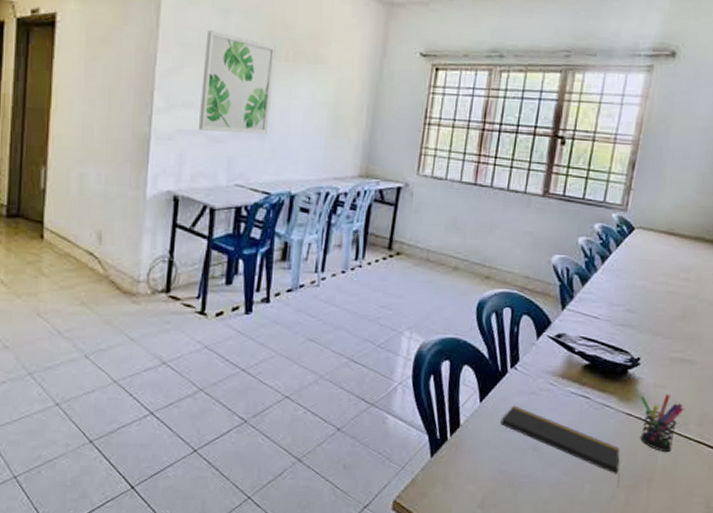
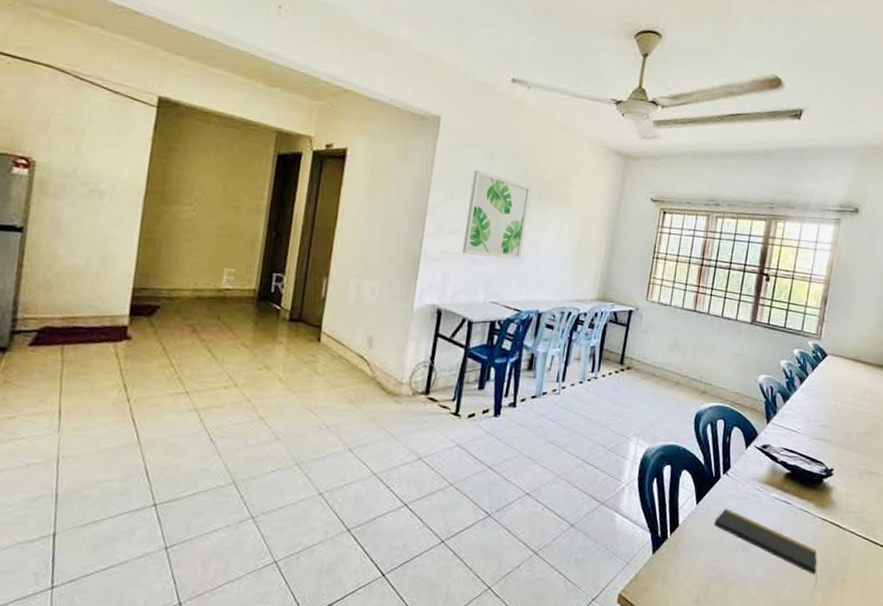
pen holder: present [639,393,684,453] -> none [834,502,872,556]

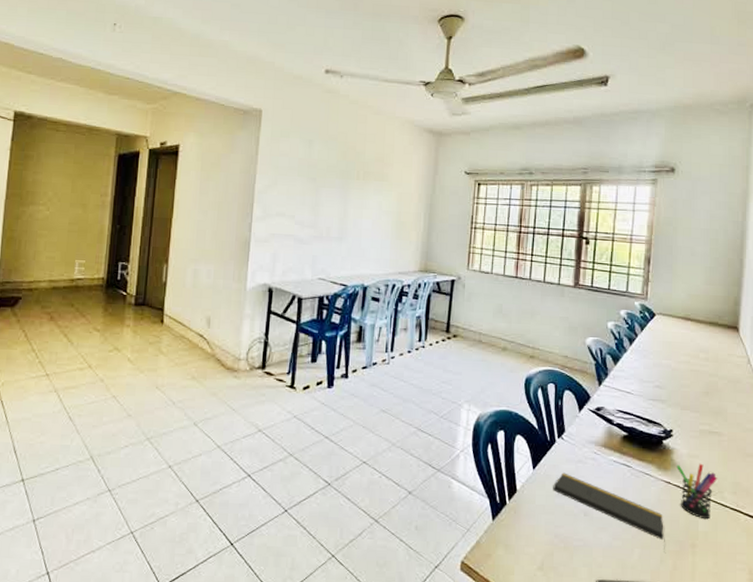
wall art: present [462,170,531,260] -> none [288,156,349,237]
pen holder: none [834,502,872,556] -> present [676,463,718,520]

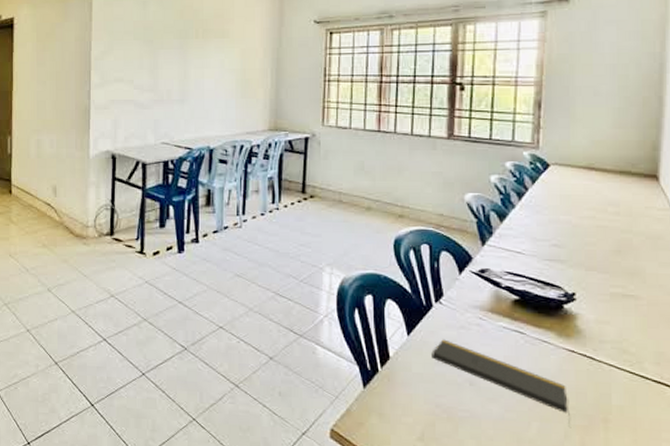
pen holder: present [676,463,718,520] -> none [582,330,635,393]

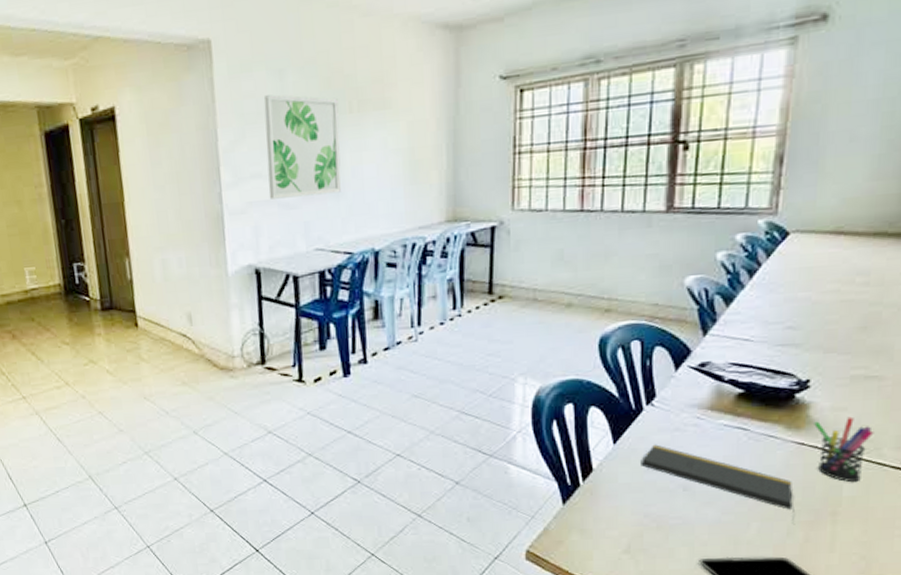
wall art: none [128,19,187,100] -> present [263,94,341,199]
pen holder: none [582,330,635,393] -> present [814,416,874,483]

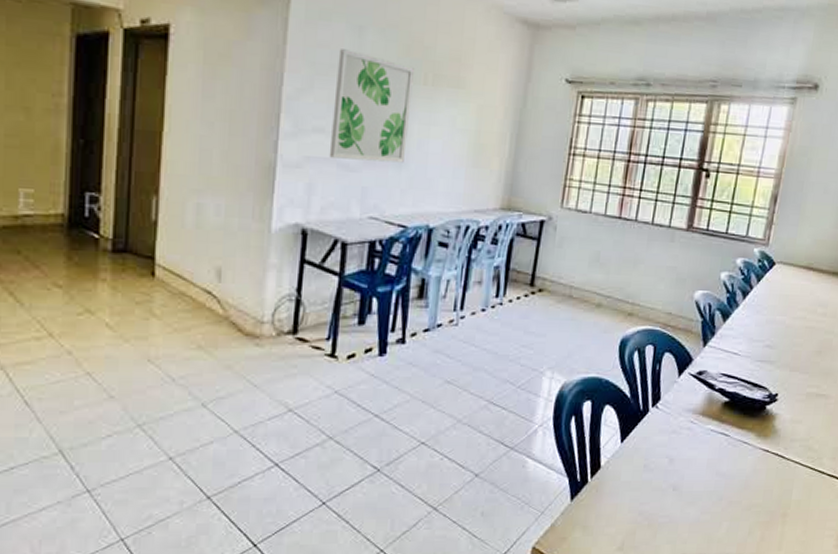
notepad: present [641,444,794,524] -> none [641,445,757,524]
pen holder: present [814,416,874,483] -> none [776,429,819,488]

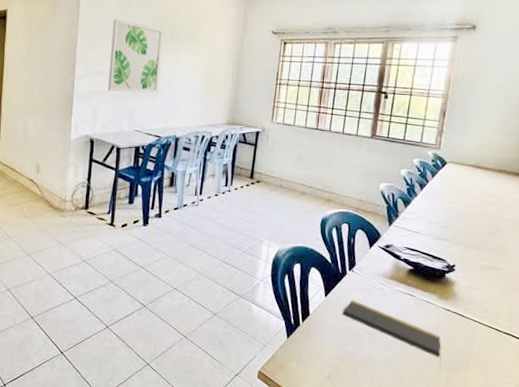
notepad: none [641,445,757,524] -> present [342,300,441,368]

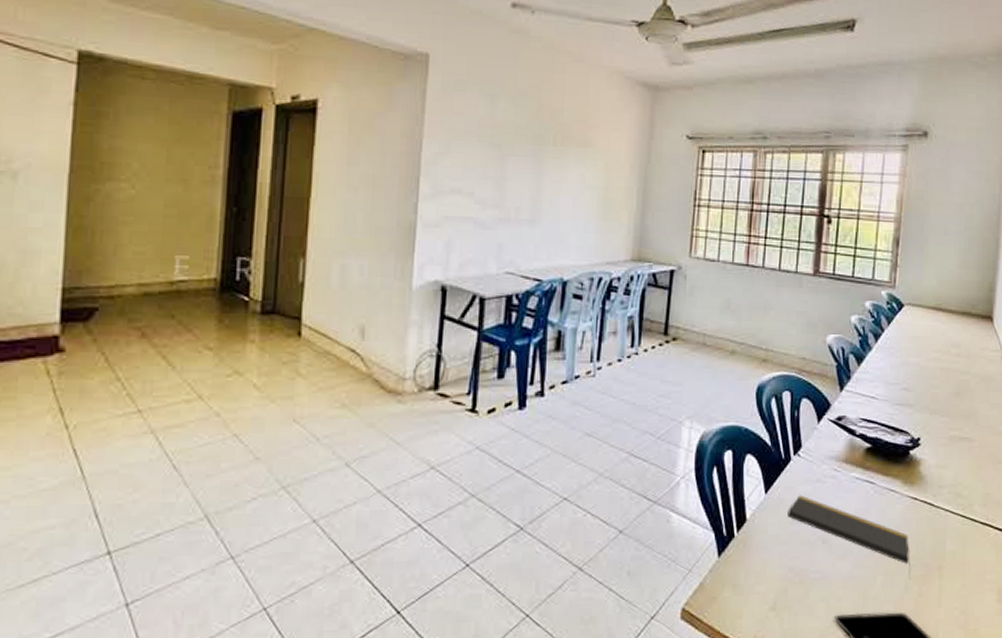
wall art: present [107,19,163,93] -> none [466,116,544,219]

